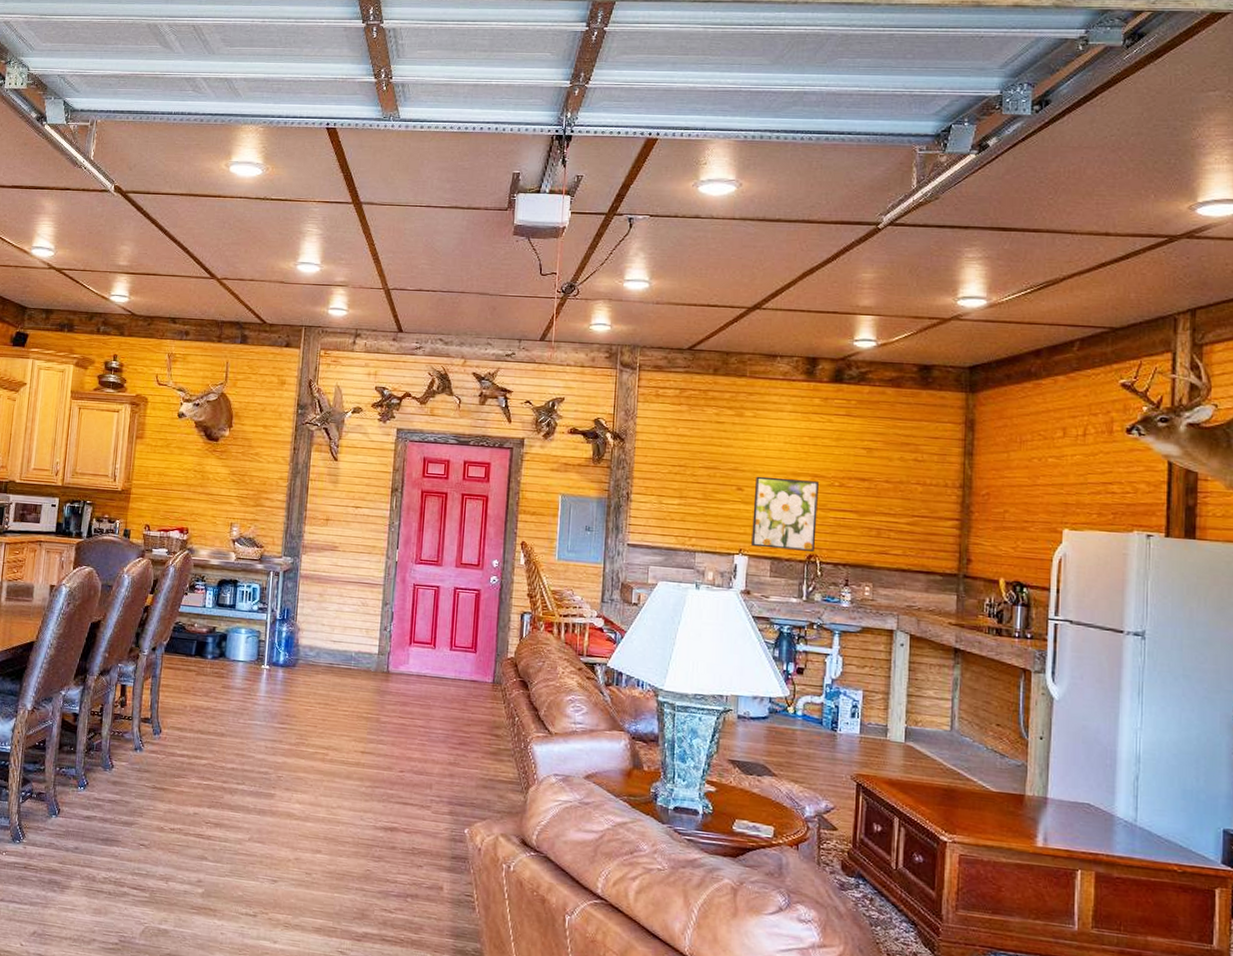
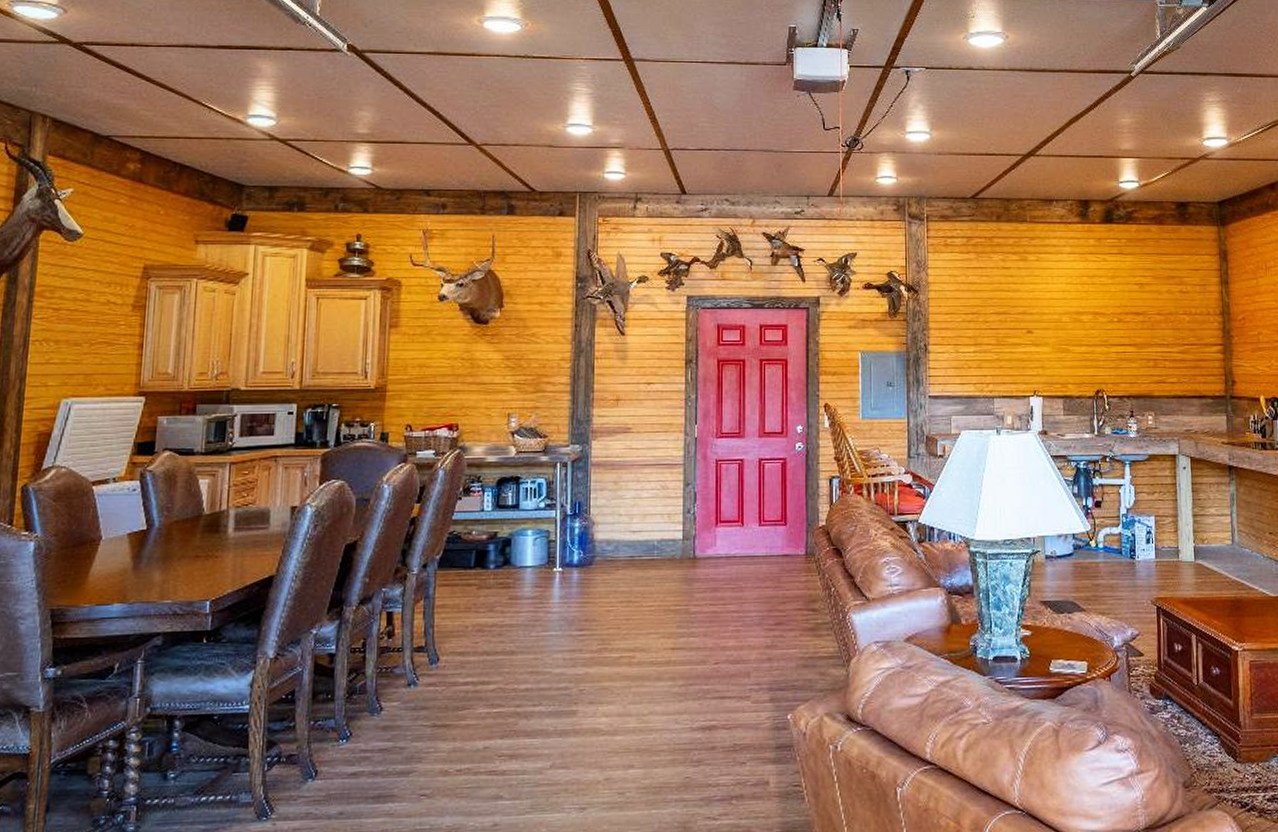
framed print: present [751,476,820,552] -> none [1043,318,1102,387]

